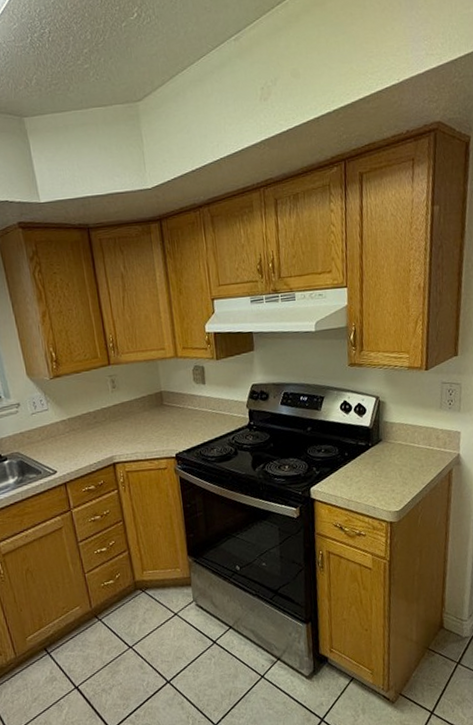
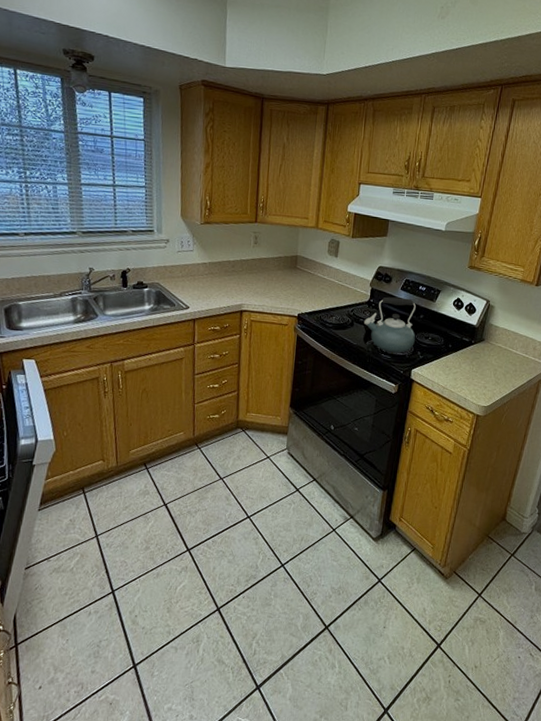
kettle: none [247,412,308,475] -> present [363,297,416,353]

